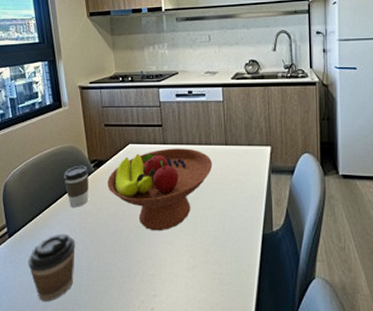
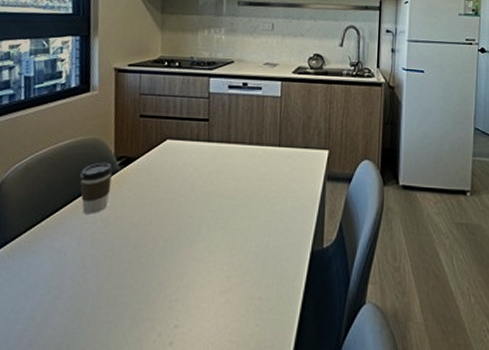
coffee cup: present [28,233,76,302] -> none [15,246,84,336]
fruit bowl: present [107,148,213,231] -> none [134,147,263,246]

